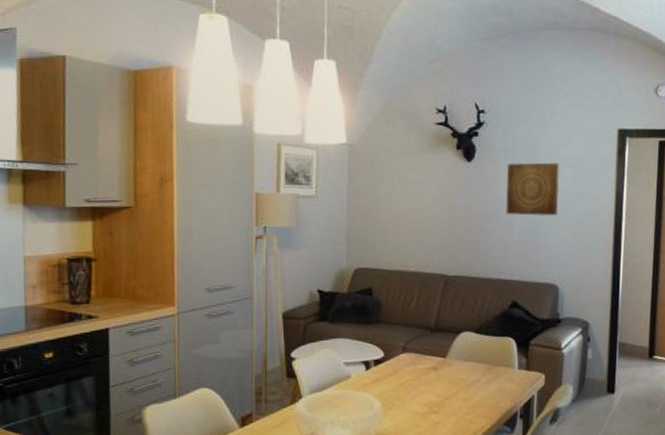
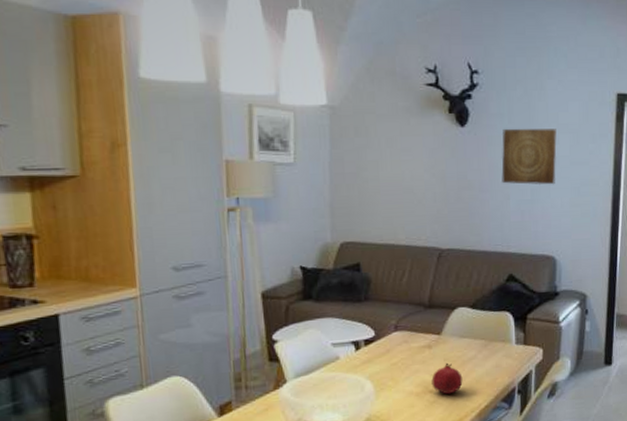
fruit: none [436,384,467,416] -> present [431,362,463,395]

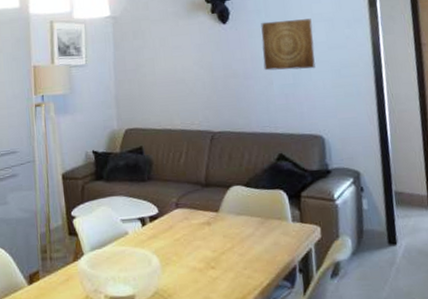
fruit: present [431,362,463,395] -> none [212,239,243,271]

